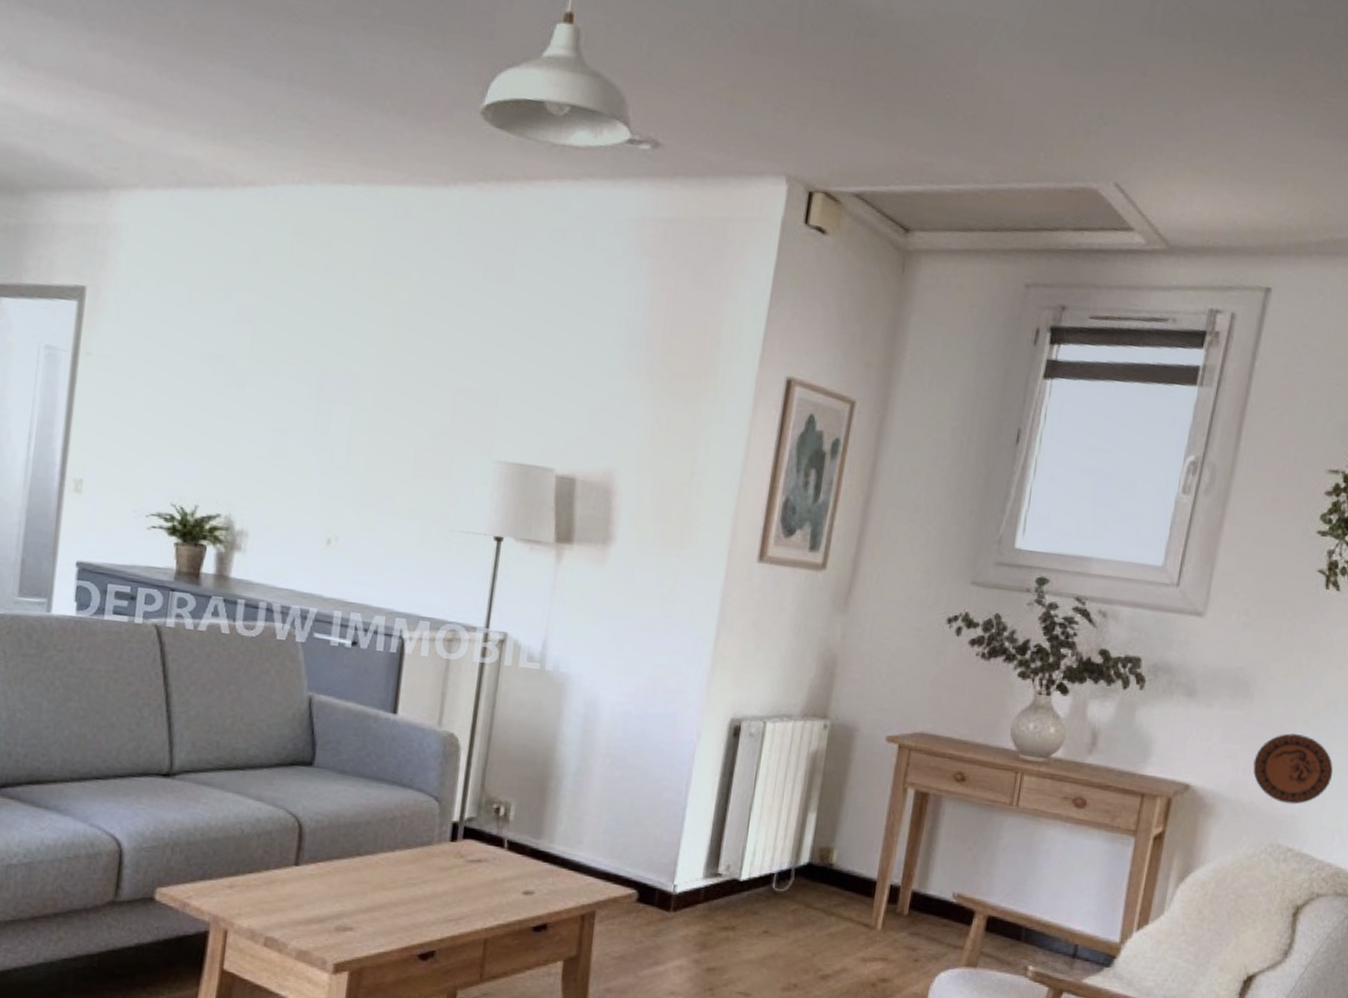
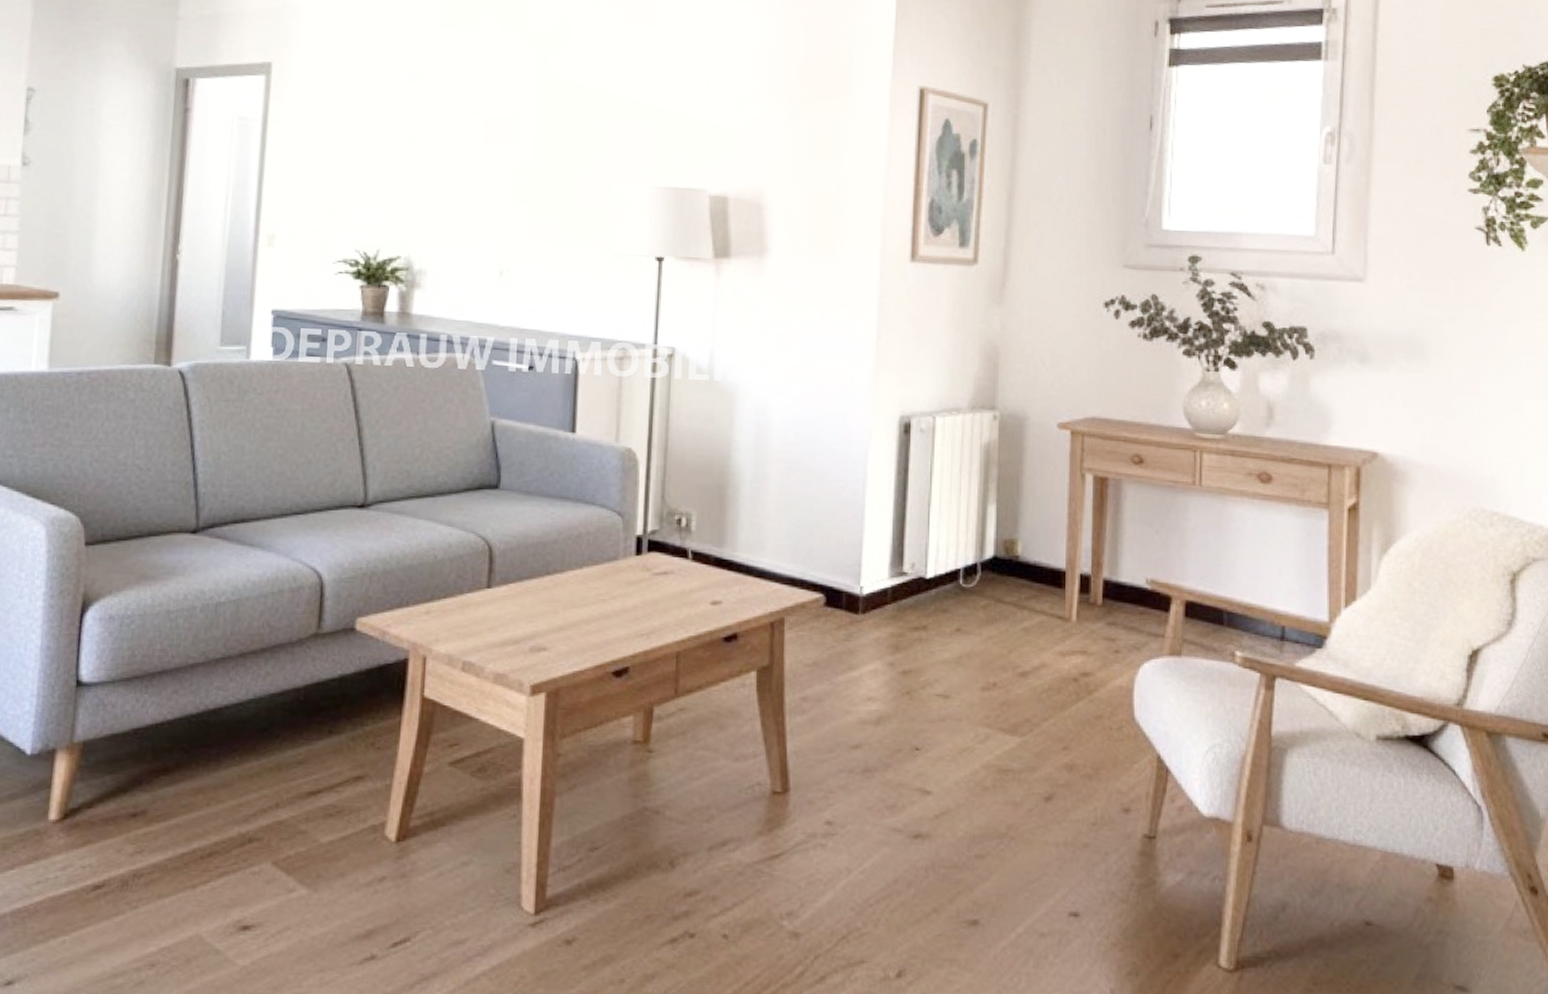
decorative plate: present [1253,733,1333,805] -> none [1441,393,1527,466]

